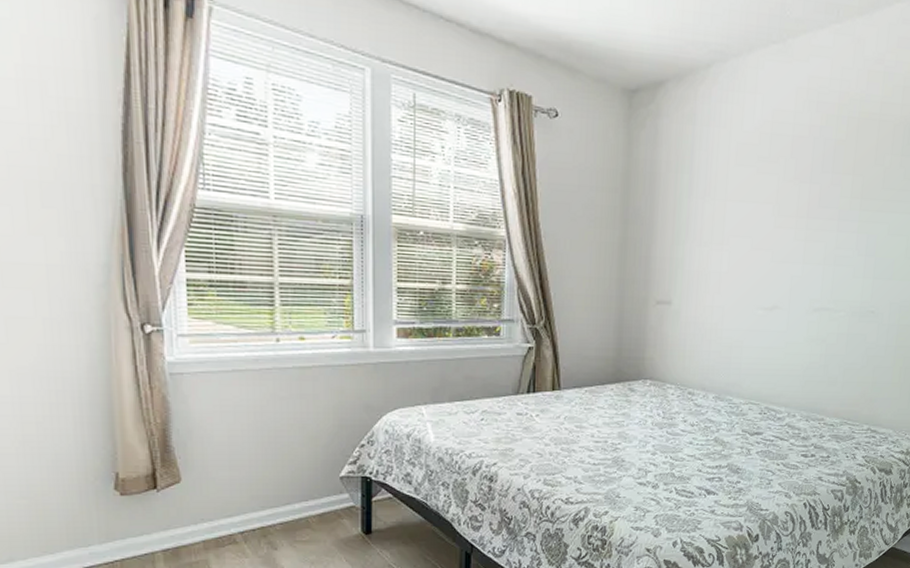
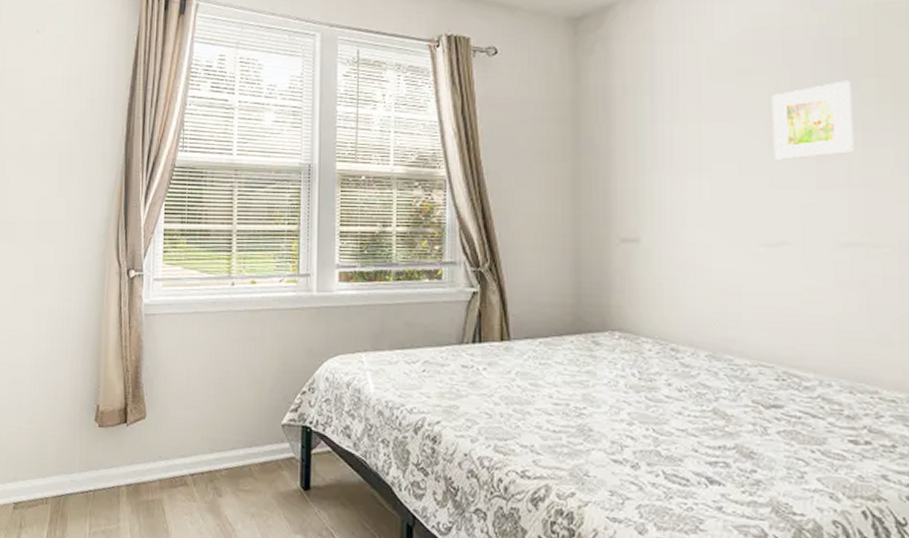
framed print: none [777,175,835,239] -> present [771,80,854,160]

